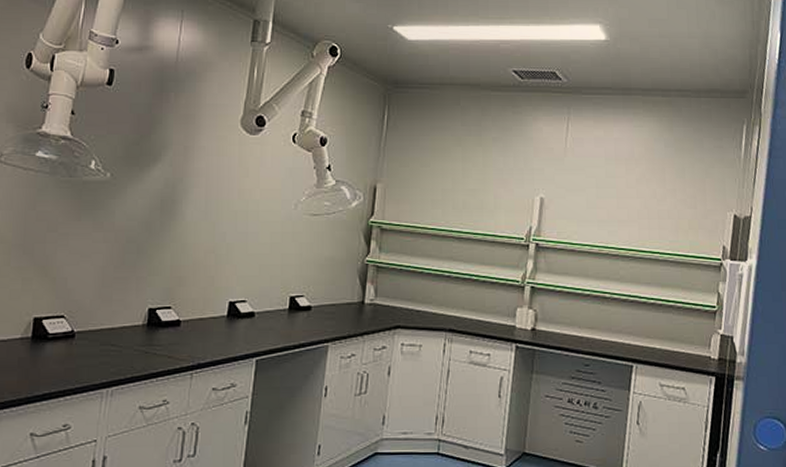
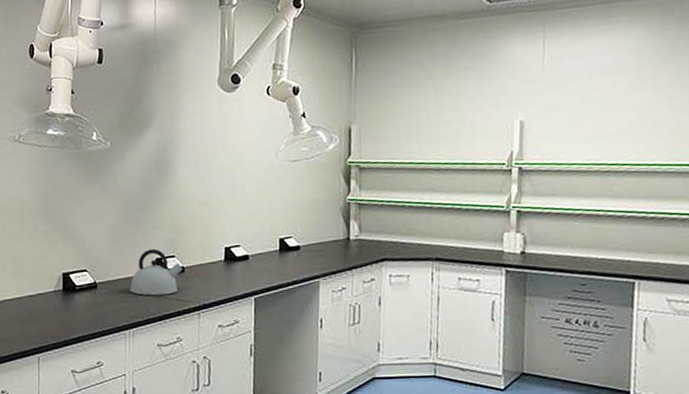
kettle: none [113,297,179,351] -> present [129,248,183,296]

